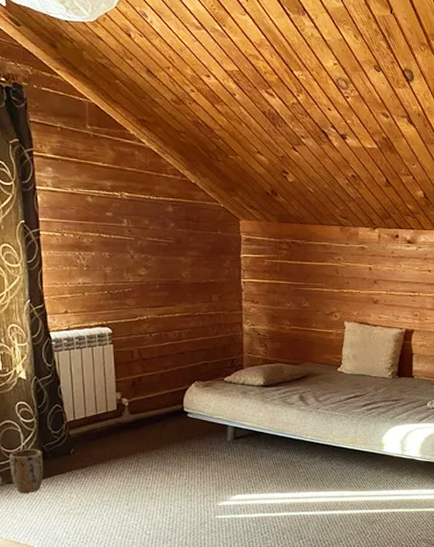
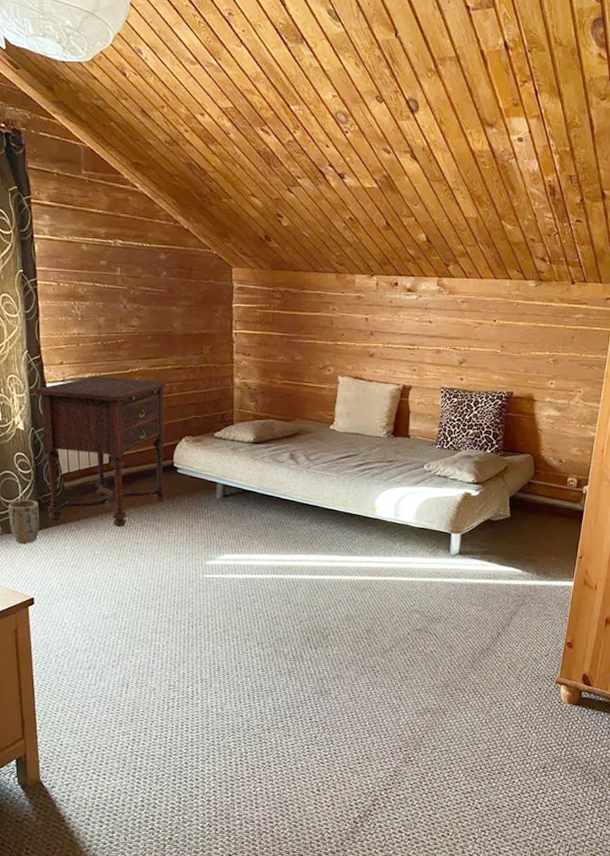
side table: none [37,324,176,472] -> present [34,376,166,527]

